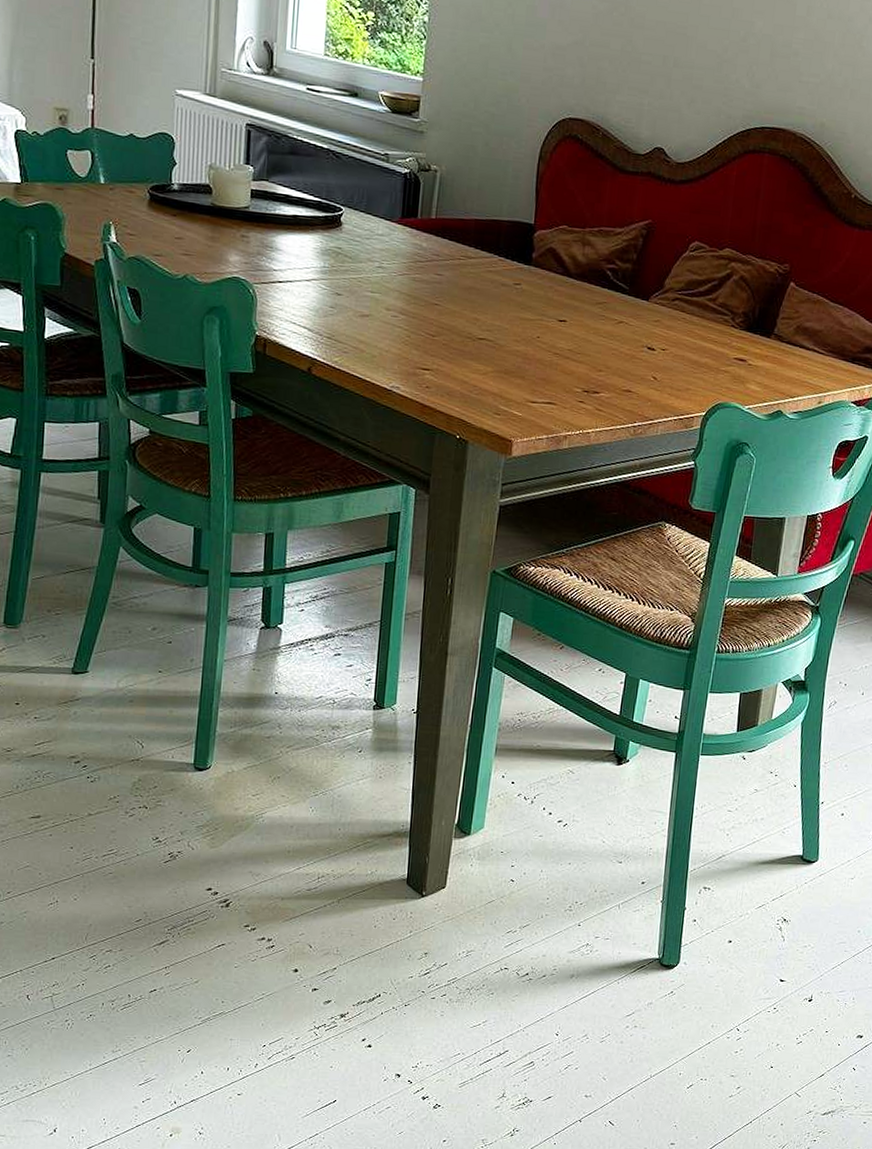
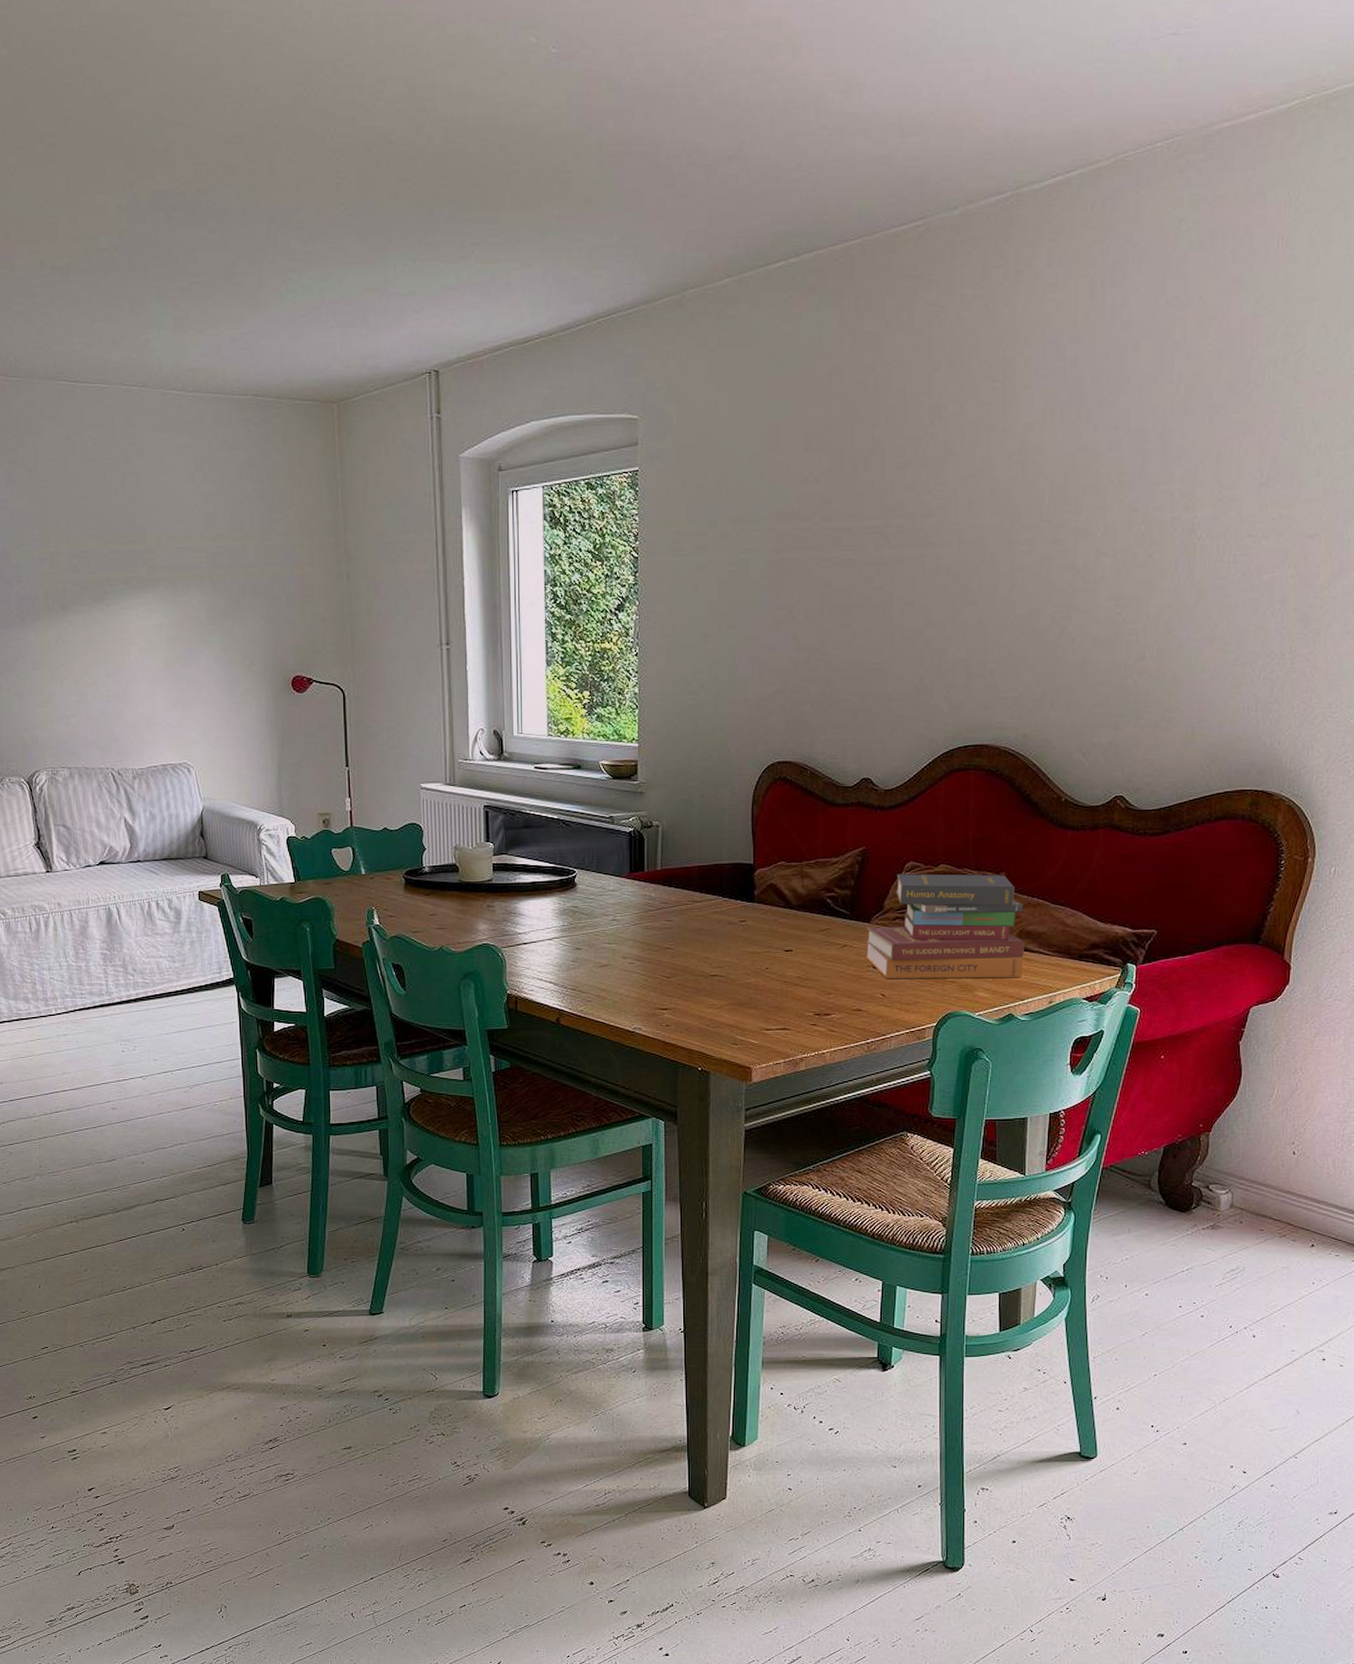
books: none [641,253,804,374] -> present [866,874,1024,978]

